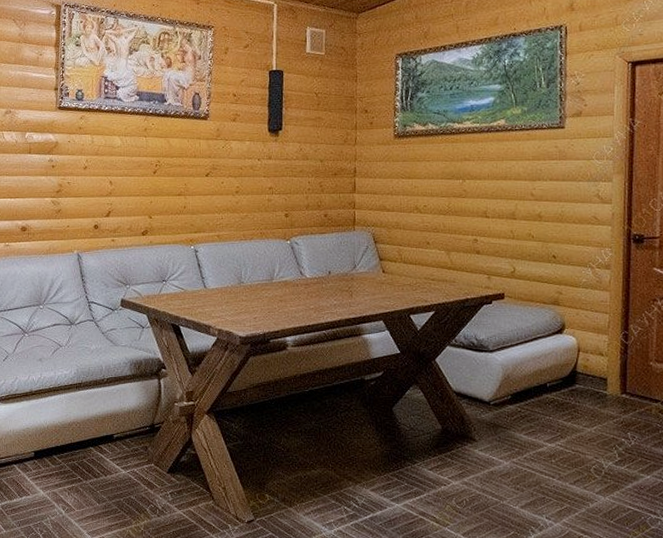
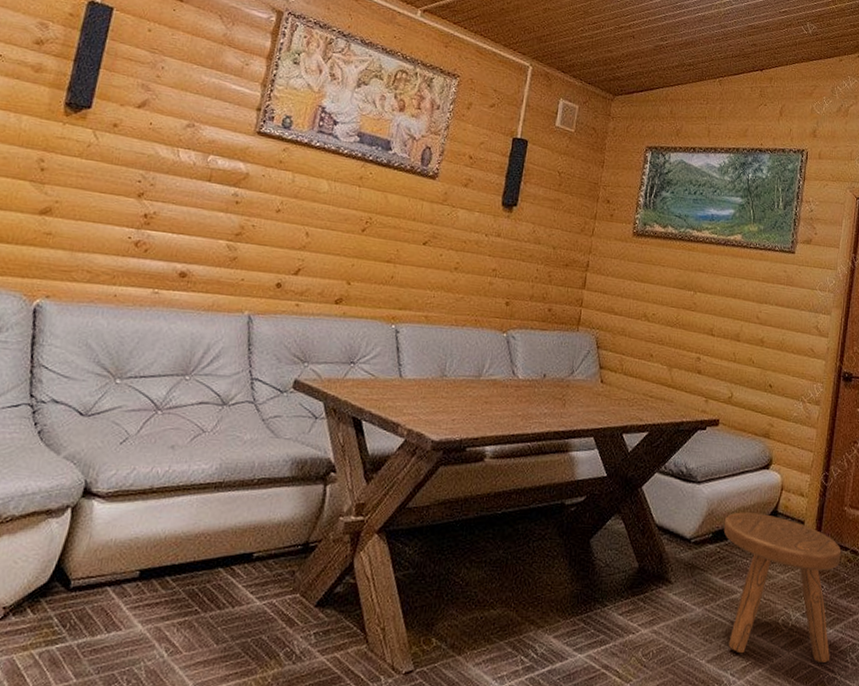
stool: none [522,374,652,506] -> present [723,512,842,663]

